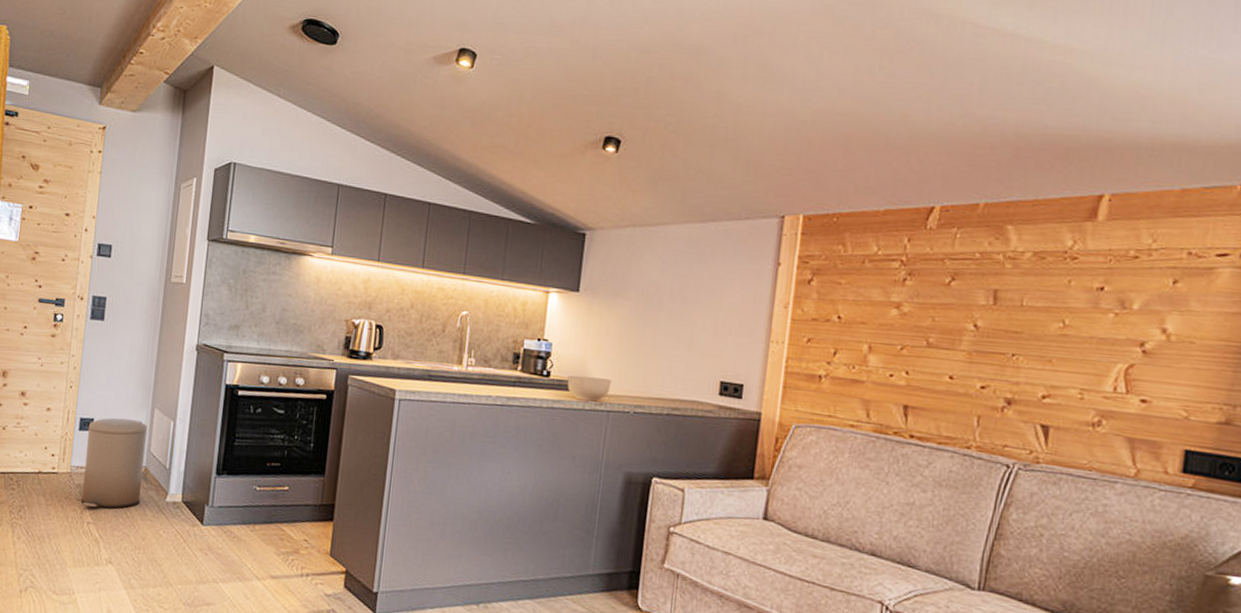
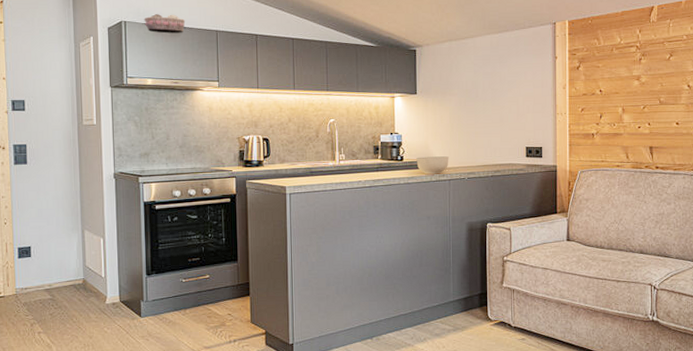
pedal bin: present [81,417,148,509] -> none [26,242,83,320]
decorative basket: none [256,156,304,184] -> present [144,13,186,34]

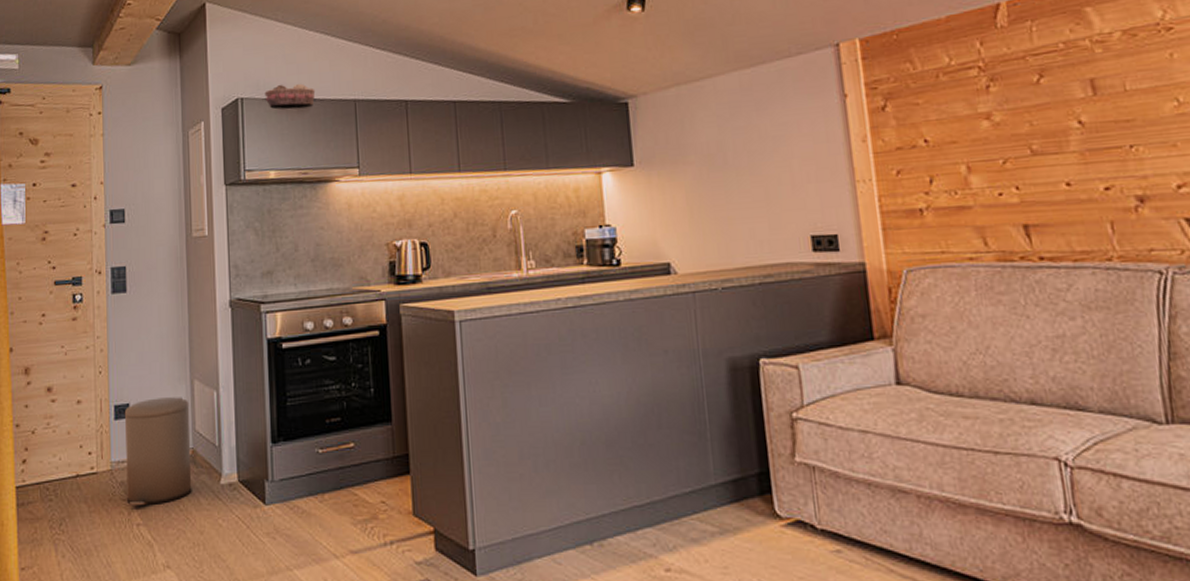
pedal bin: none [26,242,83,320] -> present [124,397,192,506]
bowl: present [416,156,449,176] -> none [640,256,691,287]

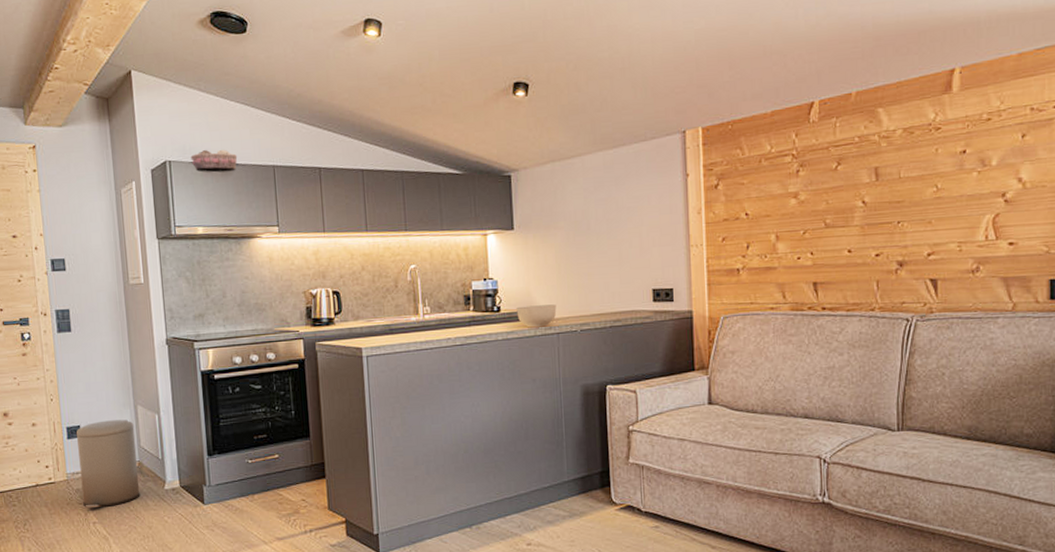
bowl: none [640,256,691,287] -> present [516,304,557,329]

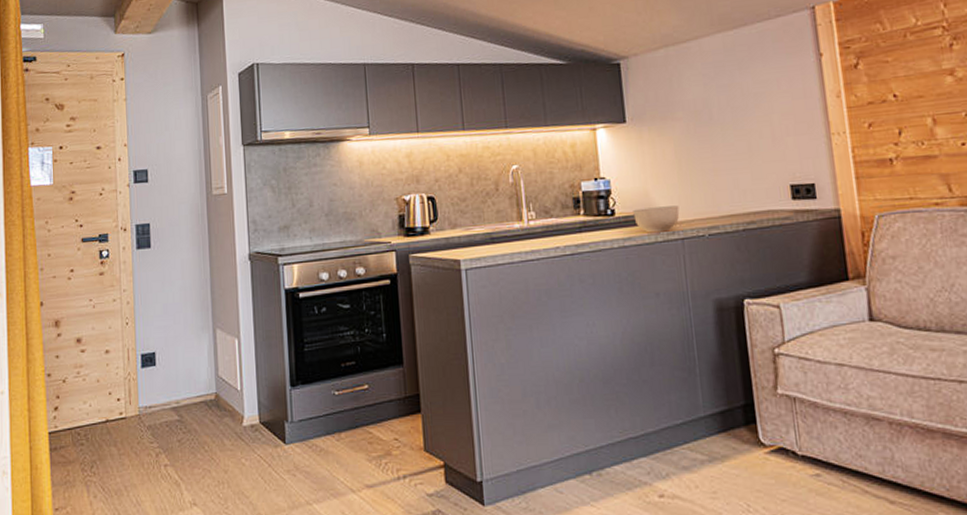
pedal bin: present [76,419,140,508] -> none [150,345,216,448]
decorative basket: present [190,149,238,173] -> none [279,48,327,74]

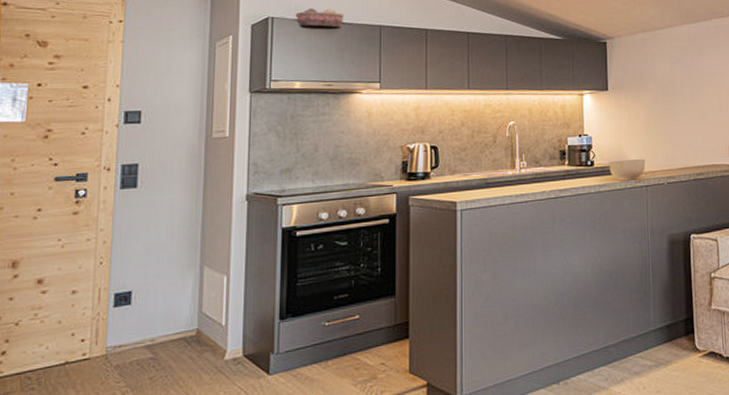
decorative basket: none [279,48,327,74] -> present [295,8,344,30]

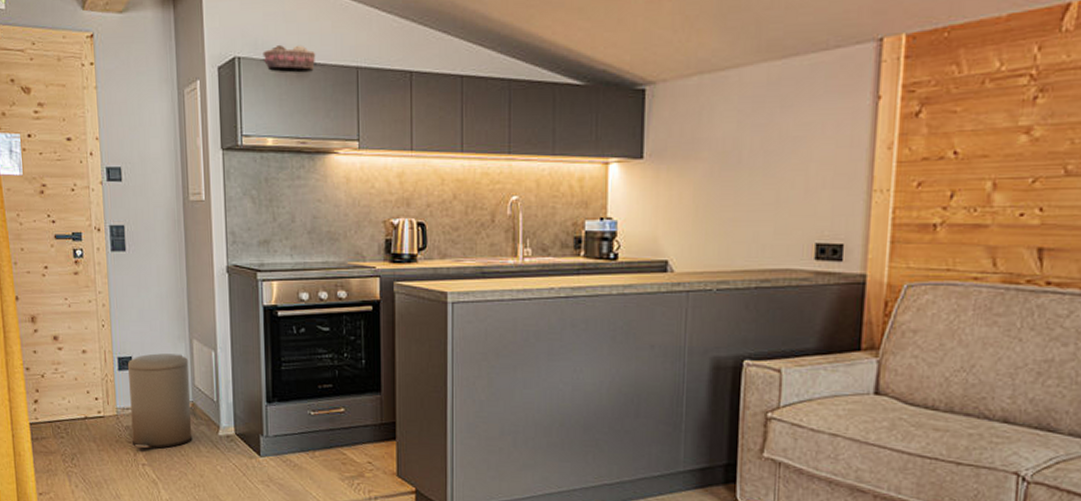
pedal bin: none [122,283,197,387] -> present [127,353,193,450]
bowl: present [609,159,646,182] -> none [638,255,689,284]

